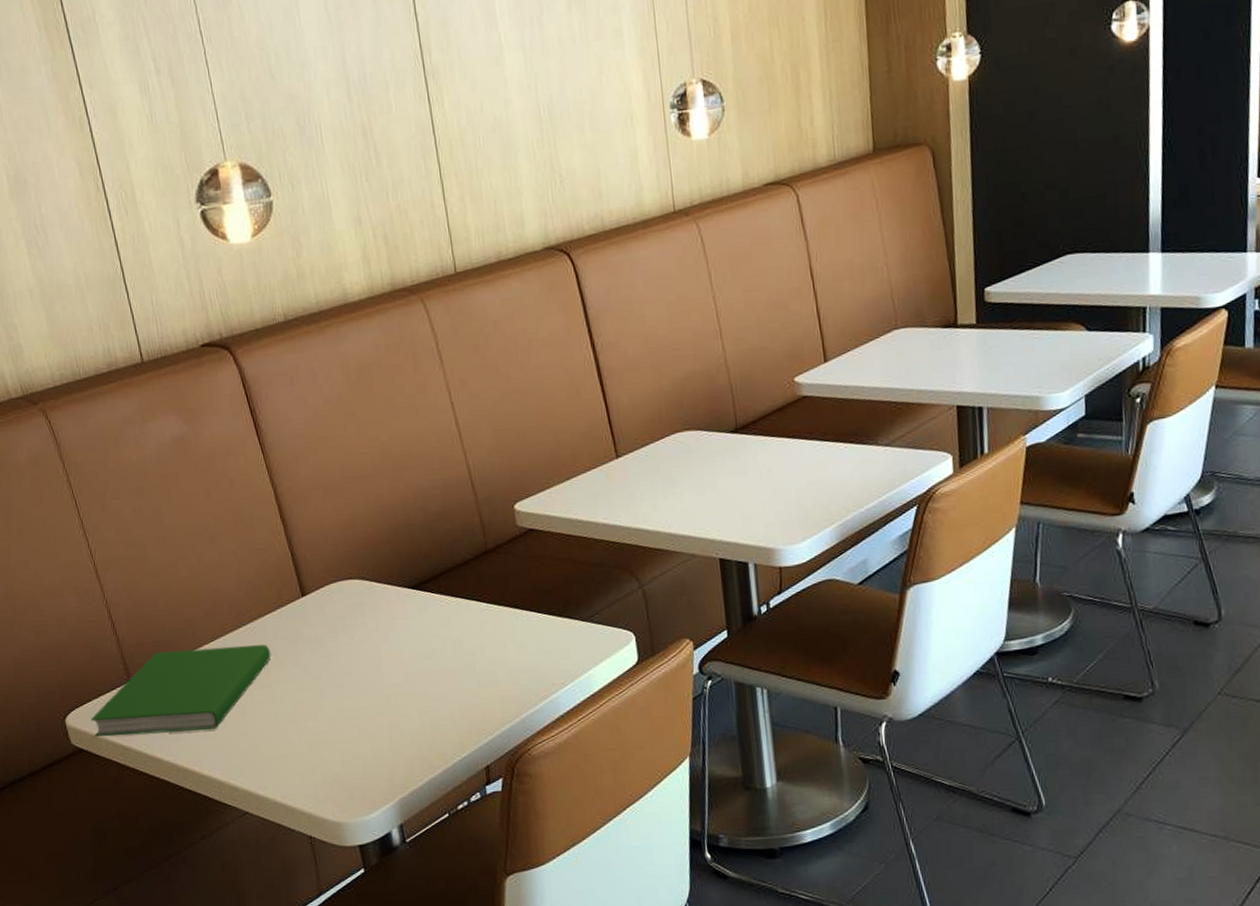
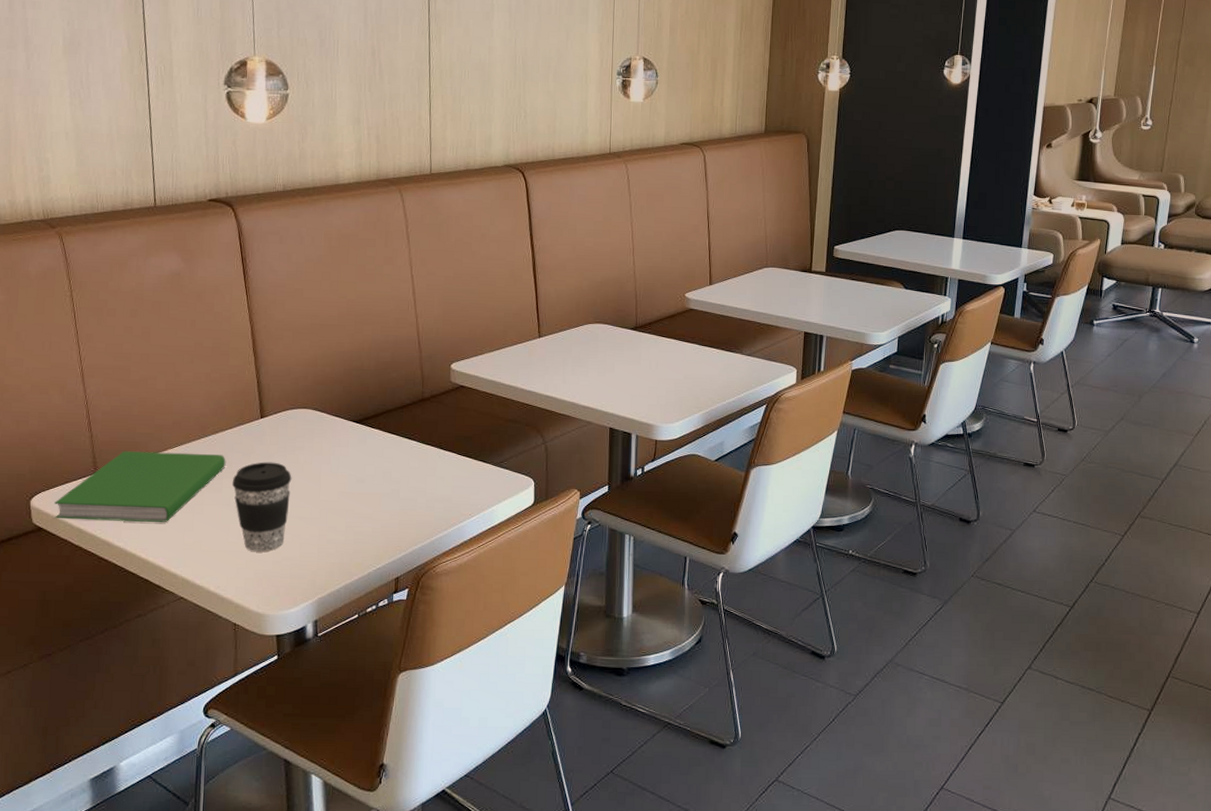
coffee cup: none [281,646,351,752] -> present [232,462,292,552]

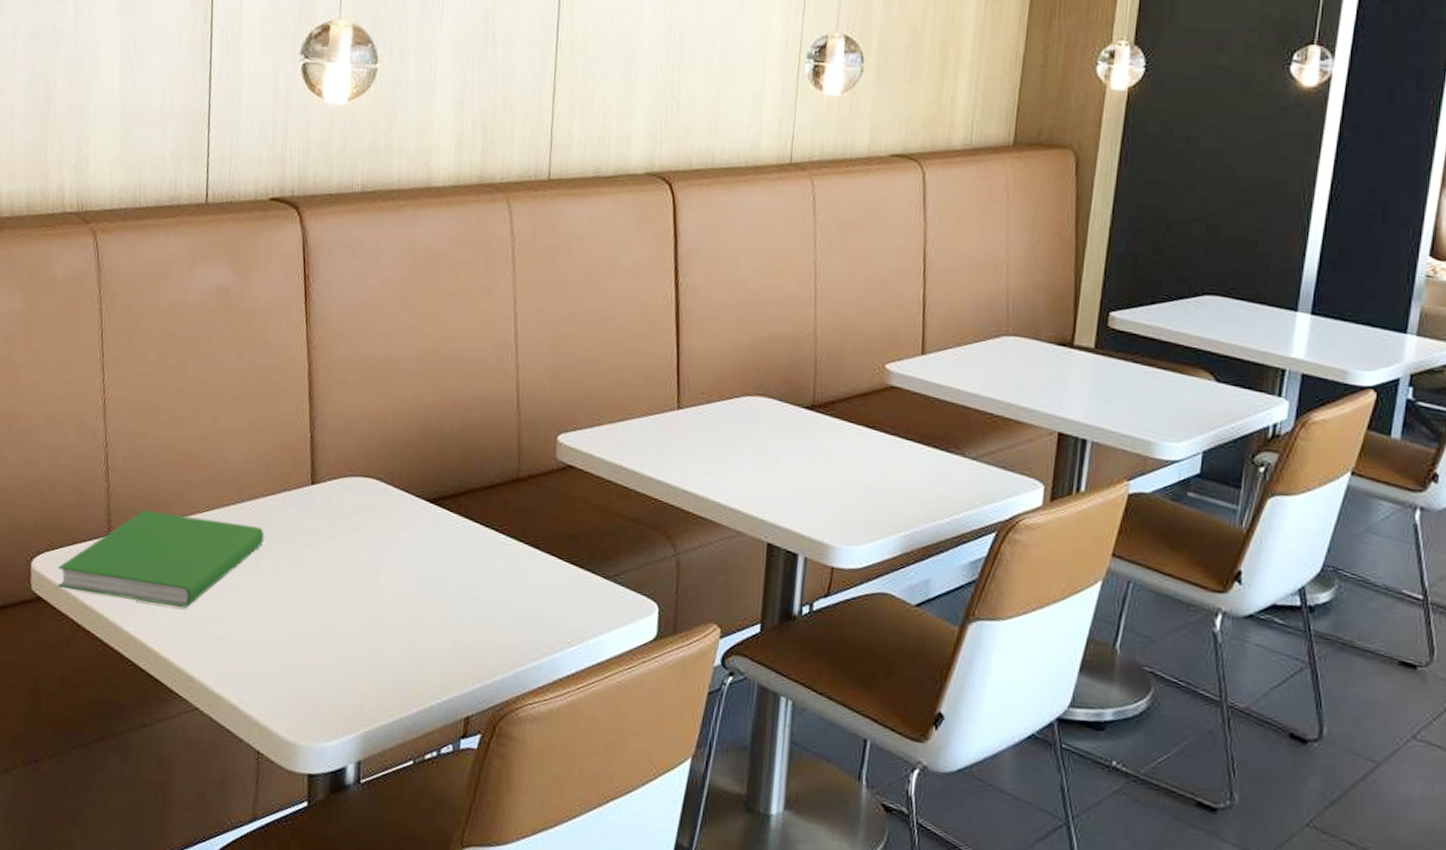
coffee cup: present [232,462,292,552] -> none [269,541,344,661]

